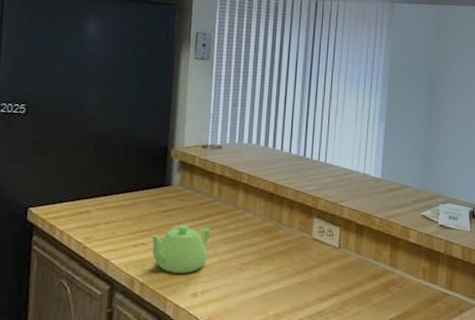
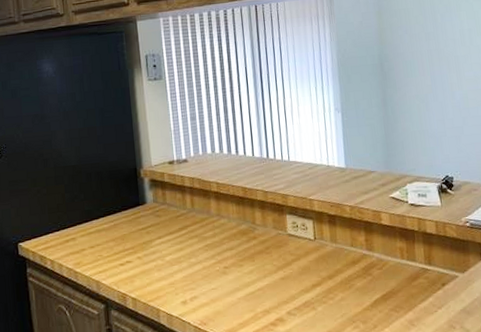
teapot: present [150,225,211,273] -> none [133,239,191,285]

